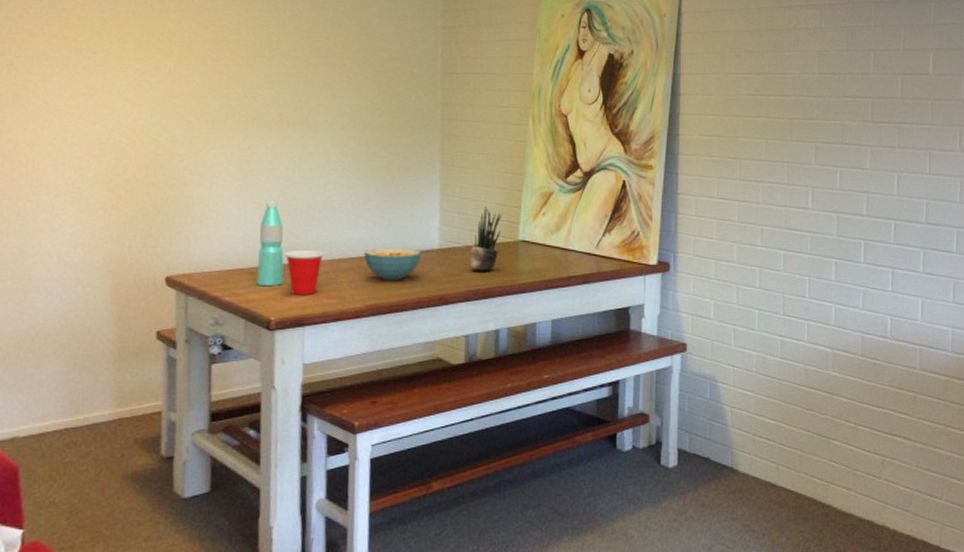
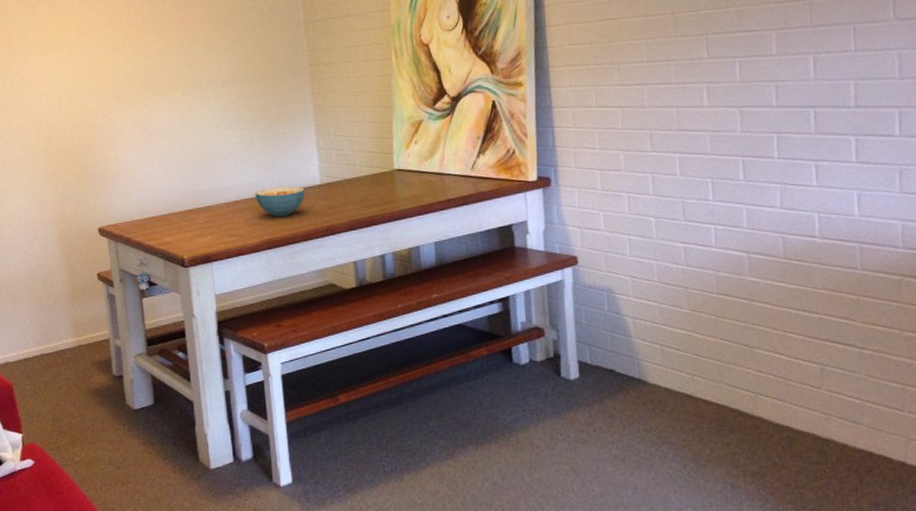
water bottle: present [257,201,284,287] -> none [165,156,191,230]
cup: present [284,249,325,296] -> none [188,195,222,236]
potted plant: present [470,207,503,271] -> none [349,141,376,201]

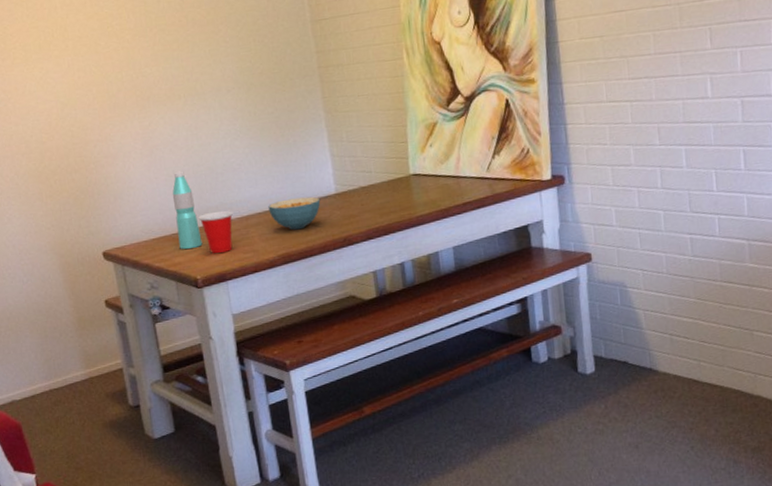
water bottle: none [165,156,191,230] -> present [172,171,203,250]
cup: none [188,195,222,236] -> present [198,210,234,254]

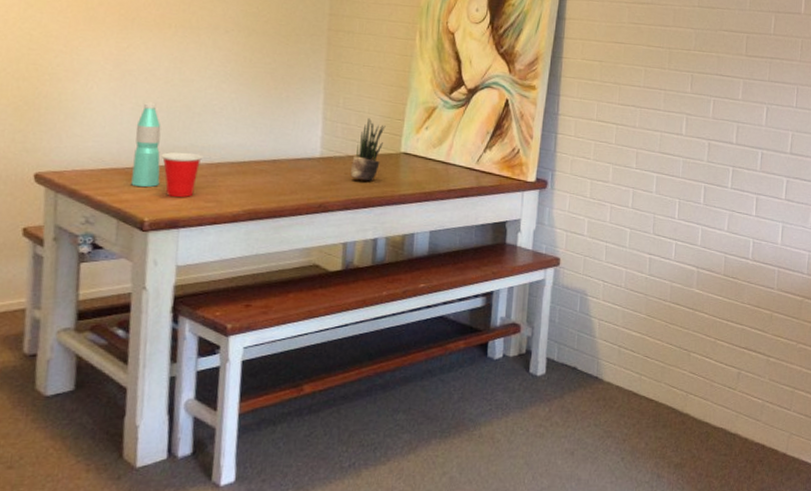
cereal bowl: present [268,196,321,230] -> none [243,153,303,187]
potted plant: none [365,147,393,209] -> present [350,118,386,182]

